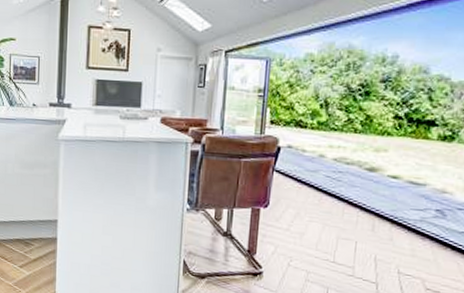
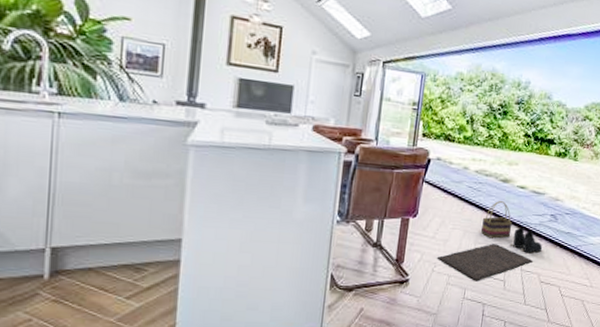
doormat: none [294,240,414,280] -> present [438,244,533,280]
basket: none [344,191,384,235] -> present [481,200,513,239]
boots: none [385,223,427,254] -> present [512,227,543,254]

